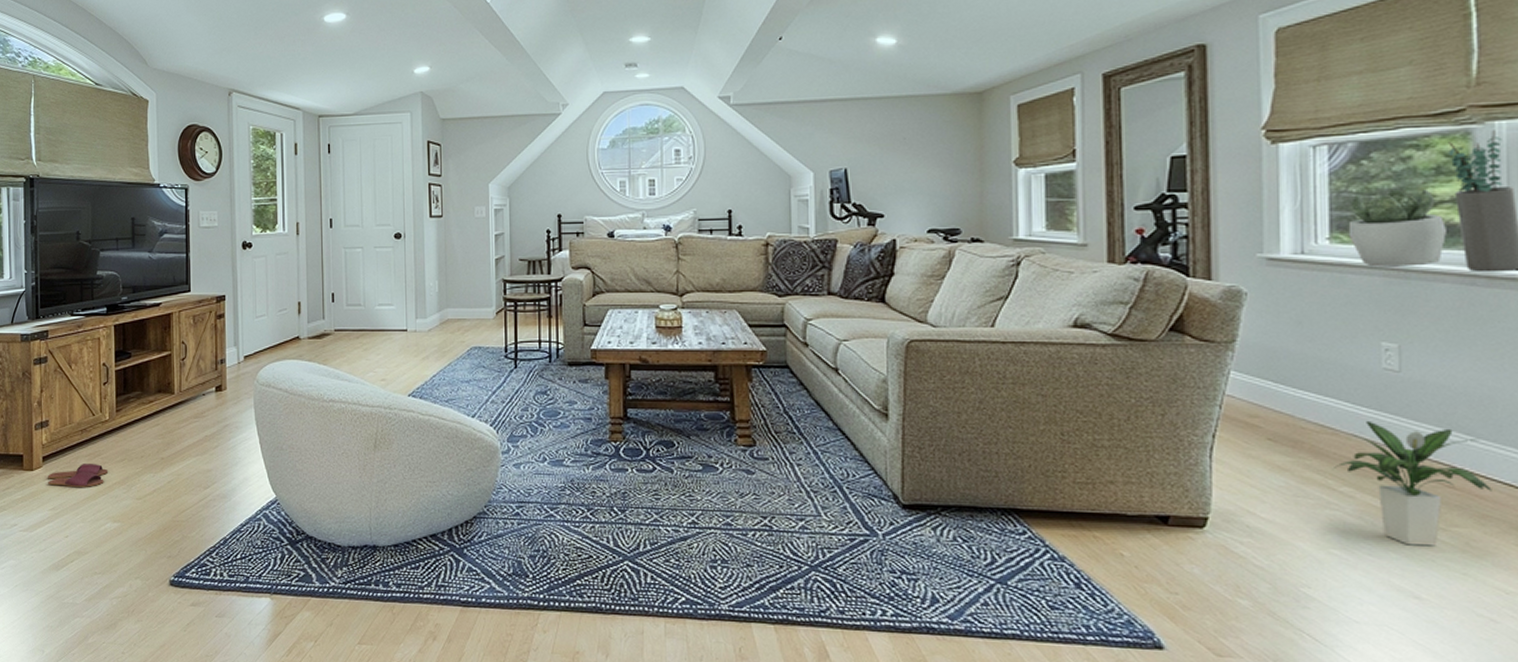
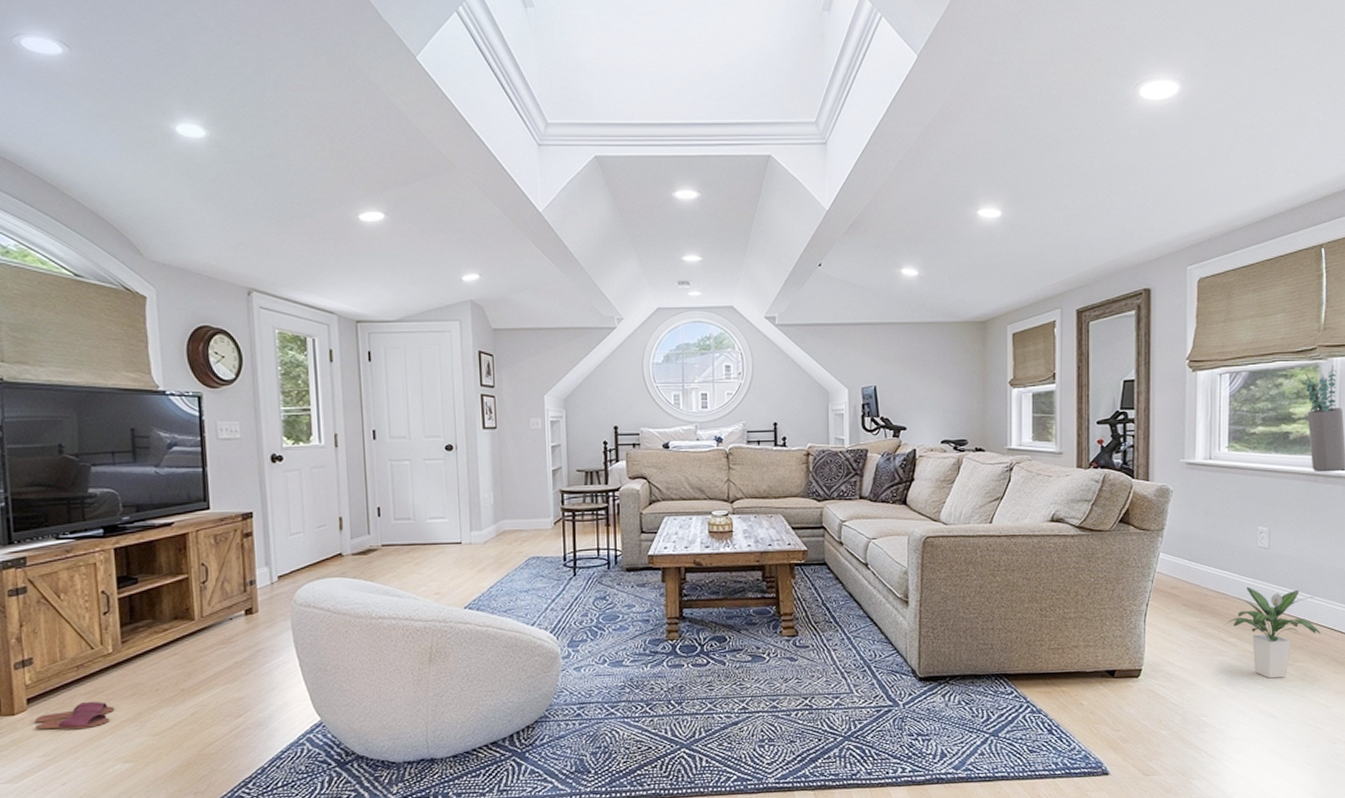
succulent plant: present [1348,189,1447,267] -> none [1240,409,1301,469]

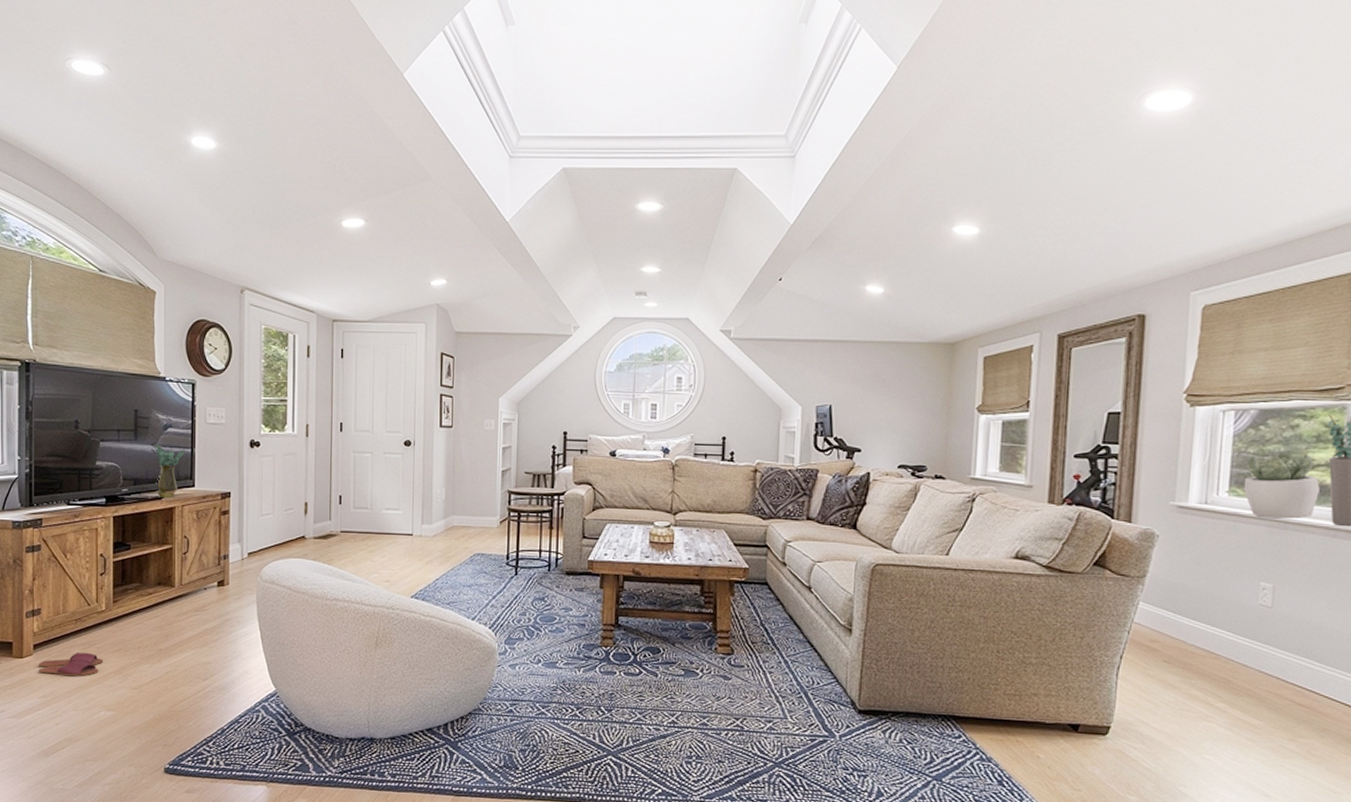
vase: none [155,463,195,525] -> present [152,442,185,499]
potted plant: present [1225,586,1321,679] -> none [1213,647,1332,754]
succulent plant: none [1240,409,1301,469] -> present [1243,453,1320,520]

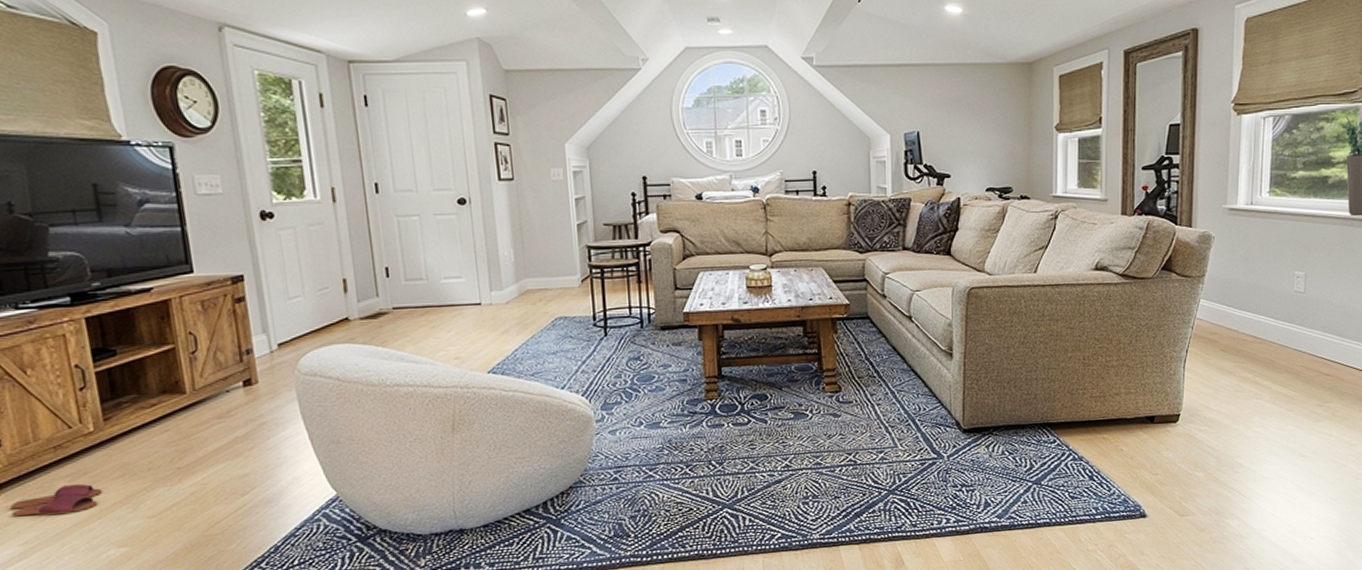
vase: present [152,442,185,499] -> none [125,222,173,290]
succulent plant: present [1243,453,1320,520] -> none [1281,153,1340,214]

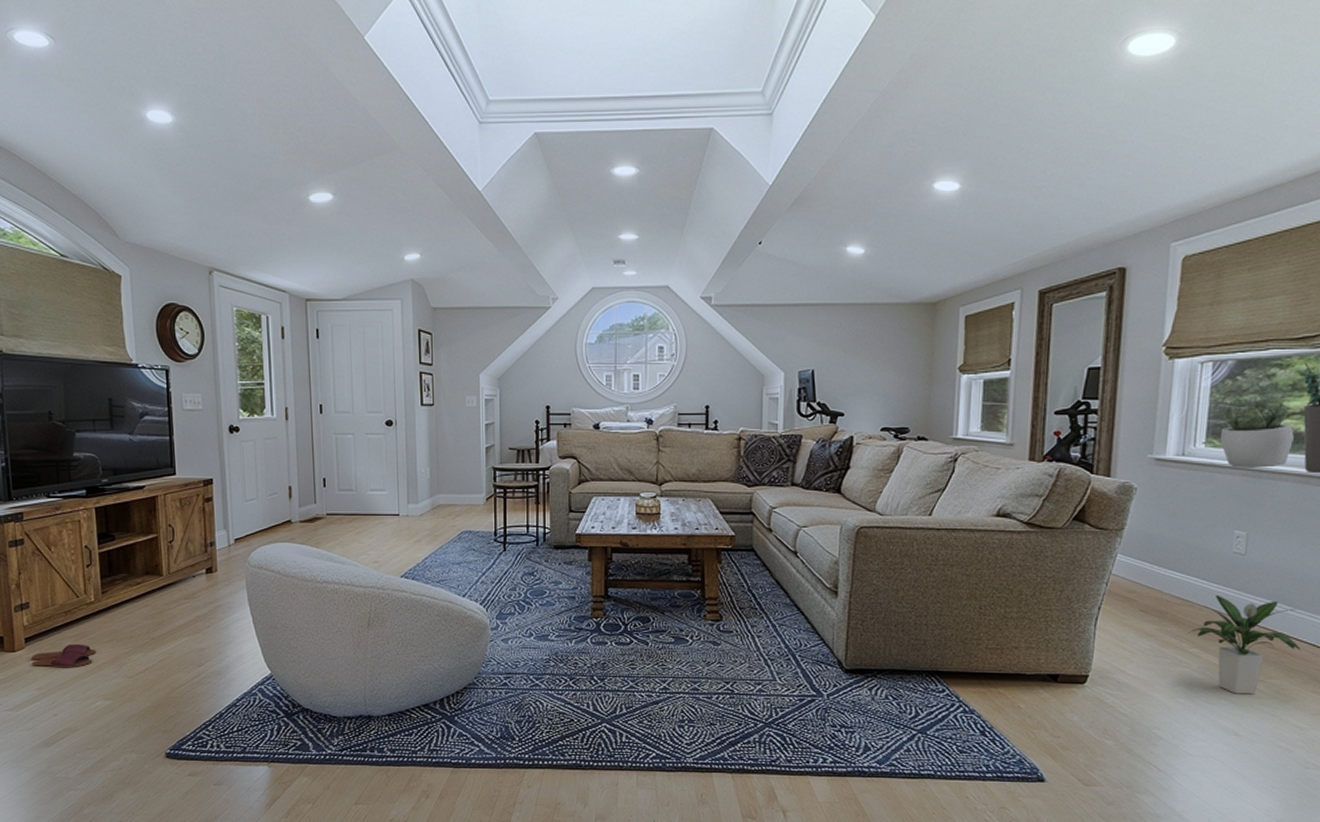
potted plant: none [1261,330,1350,419] -> present [1188,594,1301,694]
succulent plant: none [1281,153,1340,214] -> present [1220,402,1294,468]

